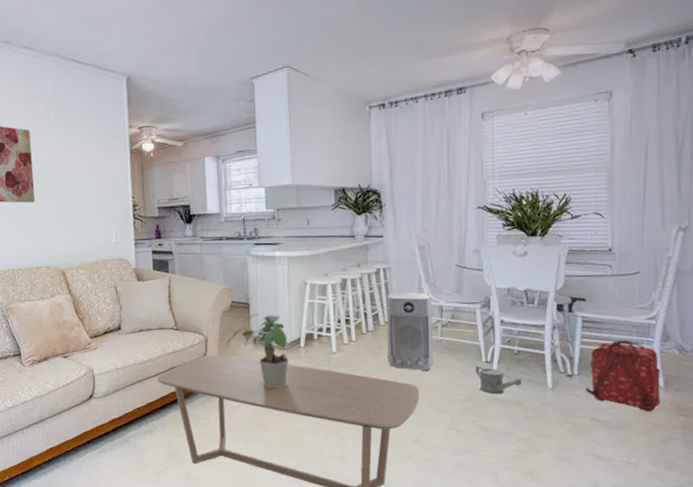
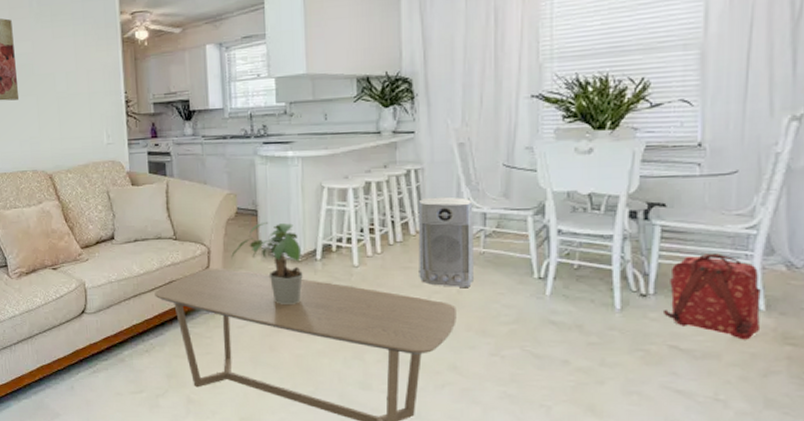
watering can: present [475,365,521,395] -> none [525,282,582,316]

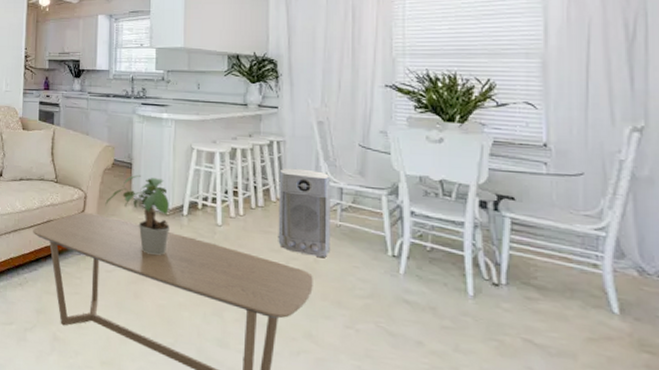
backpack: present [662,253,761,340] -> none [515,250,616,342]

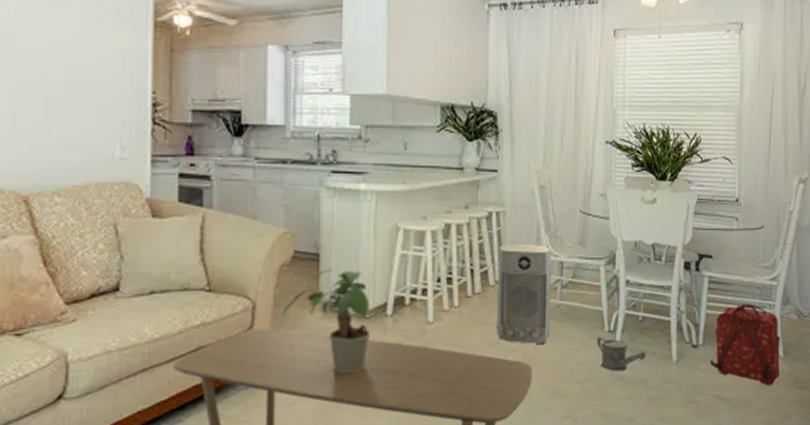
watering can: none [379,258,435,296] -> present [596,336,646,372]
backpack: none [515,250,616,342] -> present [709,303,781,386]

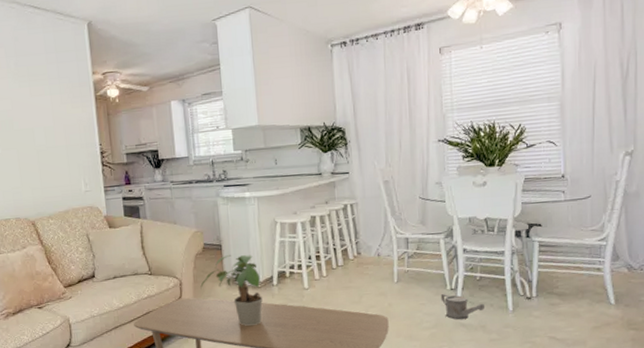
air purifier: present [496,243,551,344] -> none [354,226,401,302]
backpack: present [709,303,781,386] -> none [543,261,613,328]

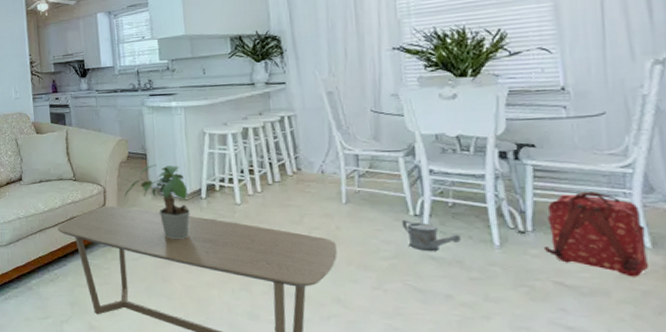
backpack: none [543,261,613,328] -> present [543,191,650,277]

